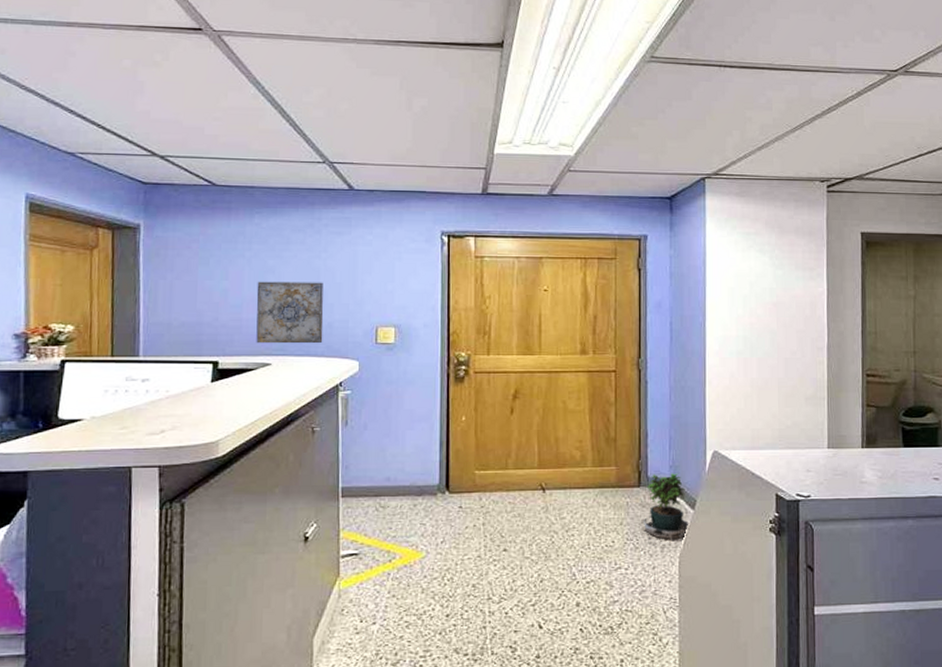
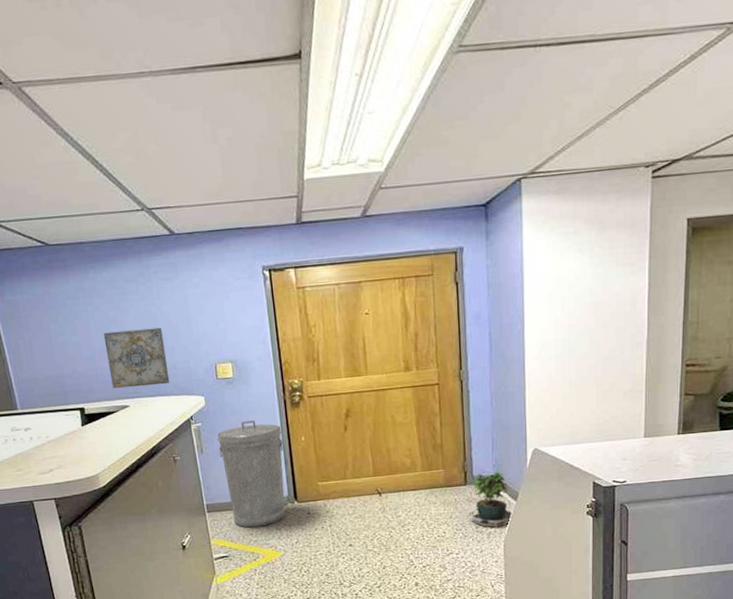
trash can: none [366,393,441,520] -> present [217,420,286,528]

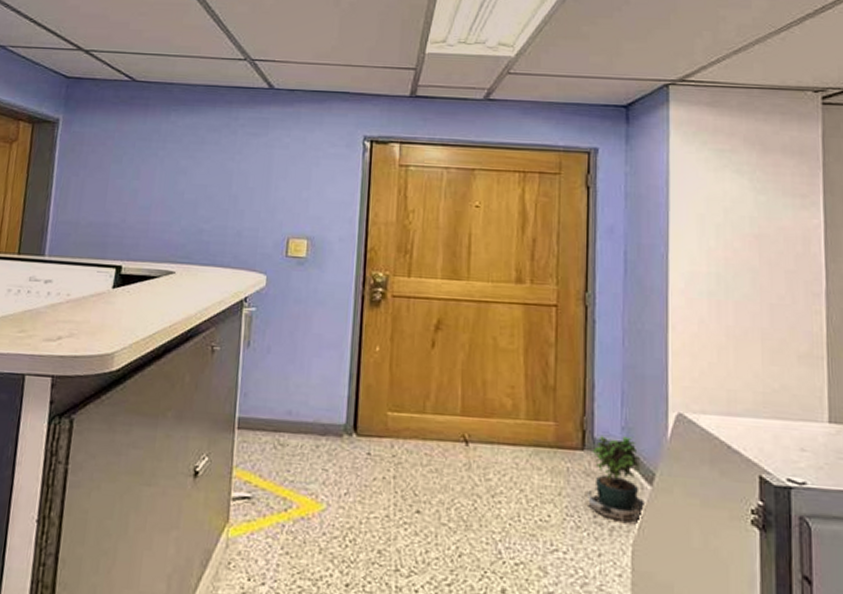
wall art: present [103,327,170,389] -> none [161,182,235,253]
trash can: present [217,420,286,528] -> none [269,314,353,463]

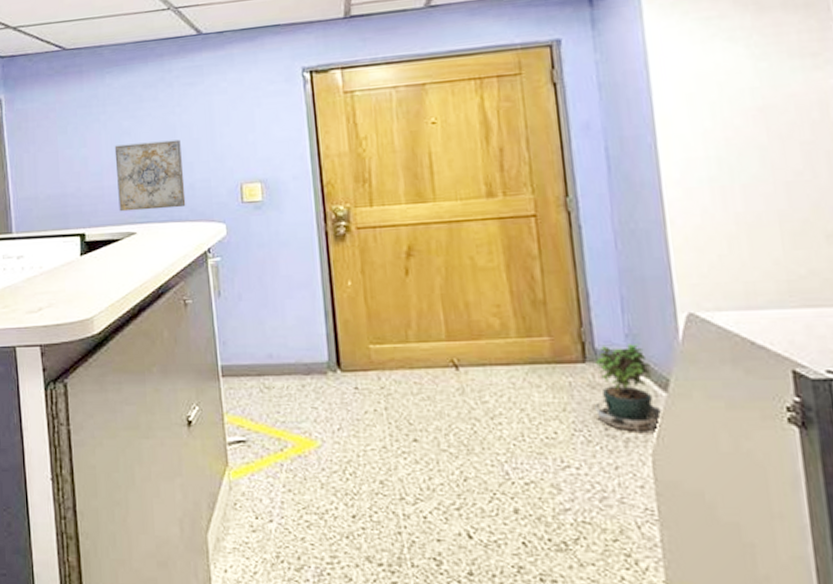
wall art: none [161,182,235,253] -> present [114,139,186,212]

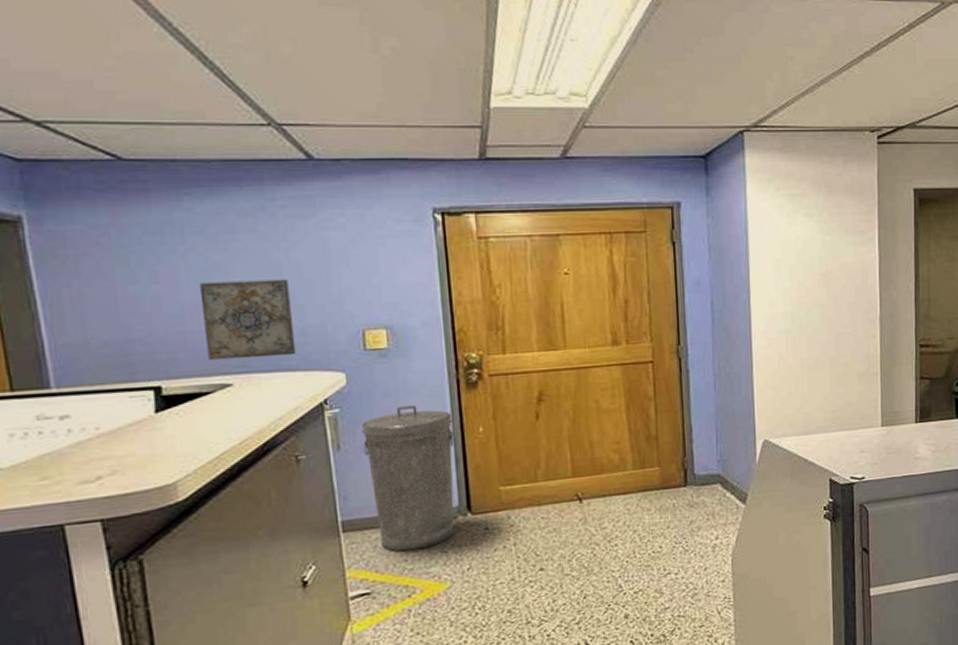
trash can: none [239,257,325,403] -> present [362,405,455,552]
potted plant: present [594,344,665,438] -> none [692,467,743,546]

